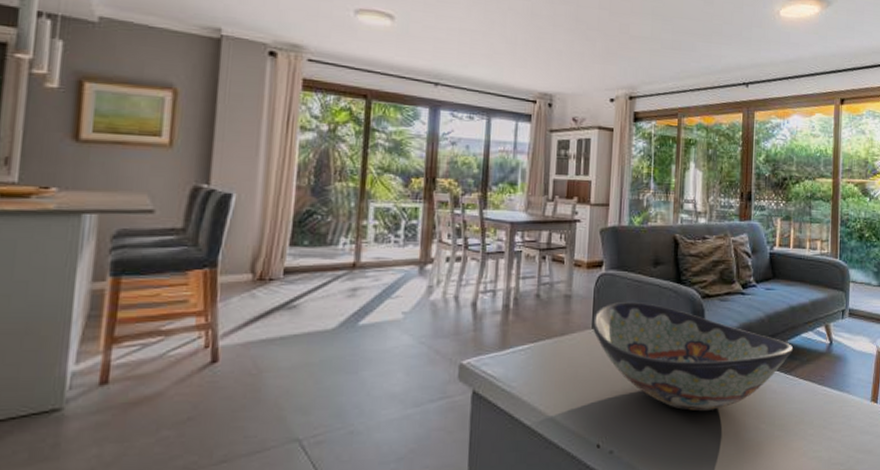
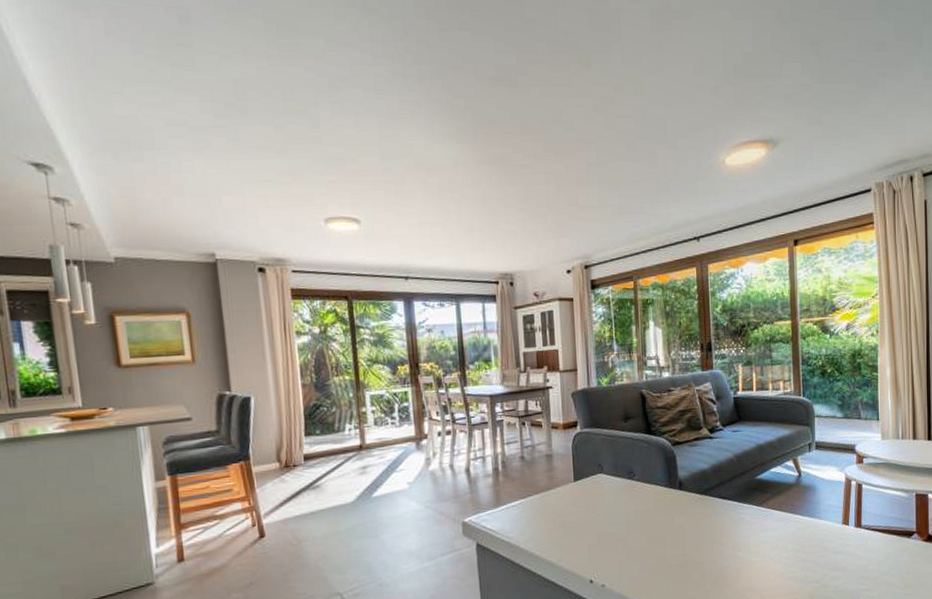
decorative bowl: present [591,301,794,412] -> none [572,454,764,546]

